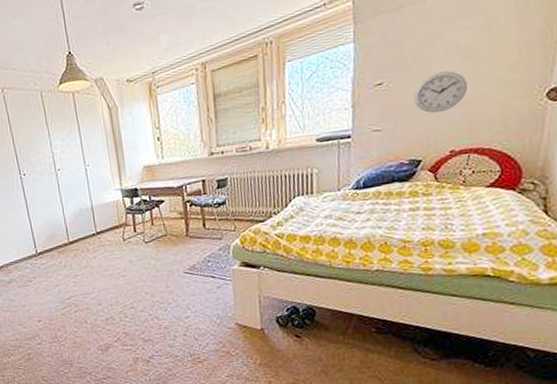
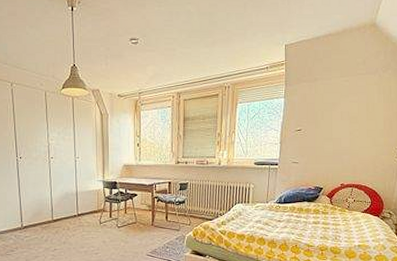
wall clock: present [414,71,469,114] -> none [321,129,354,156]

